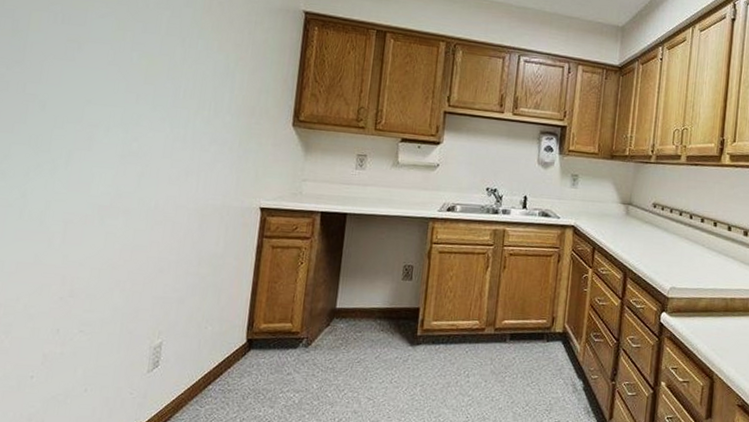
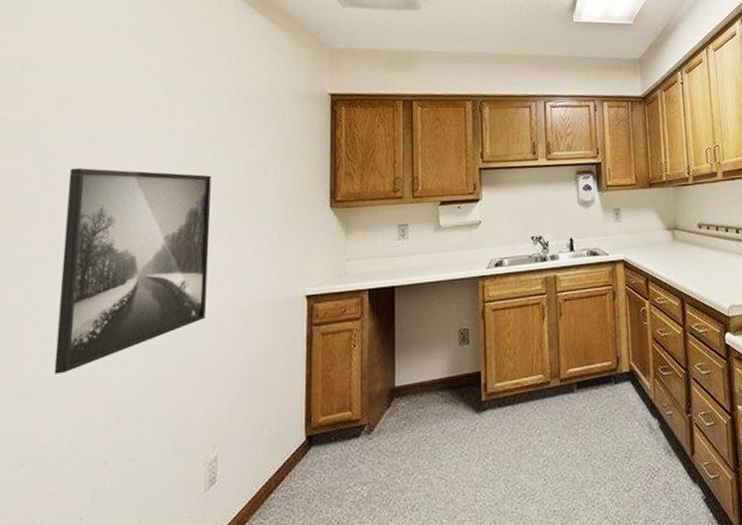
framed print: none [14,44,179,242] -> present [54,167,211,374]

